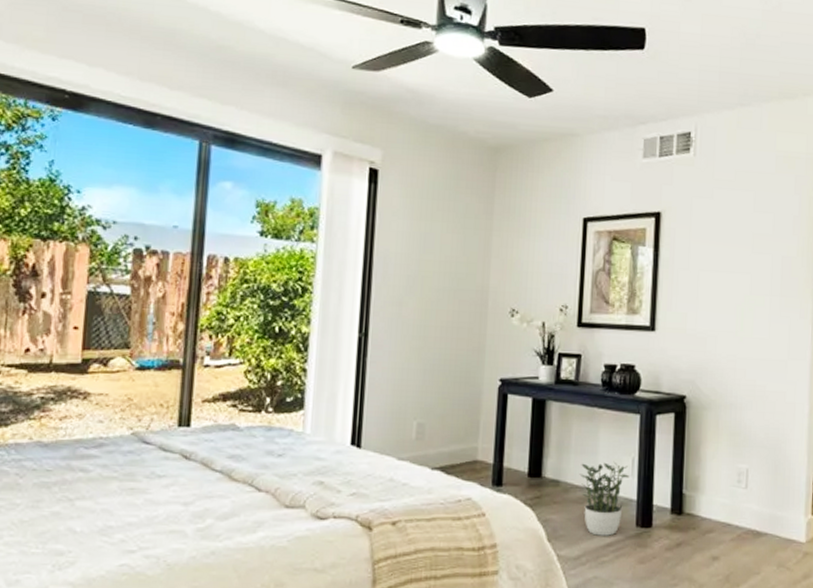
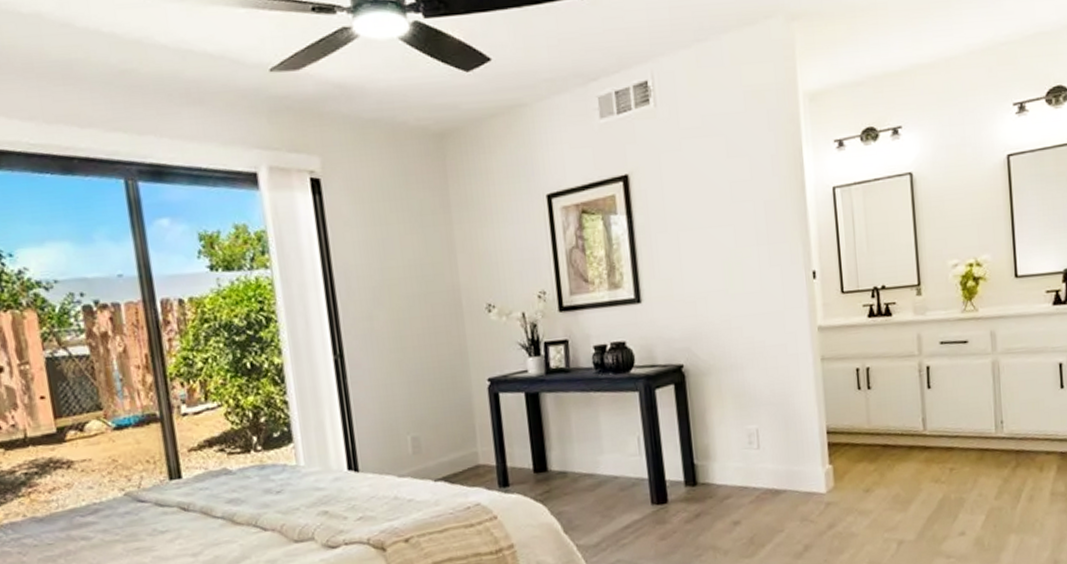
potted plant: present [579,461,630,536] -> none [585,443,638,520]

